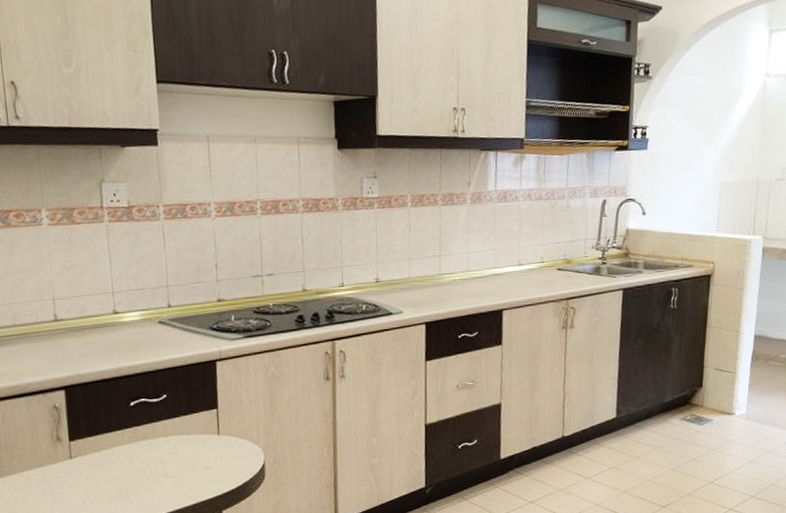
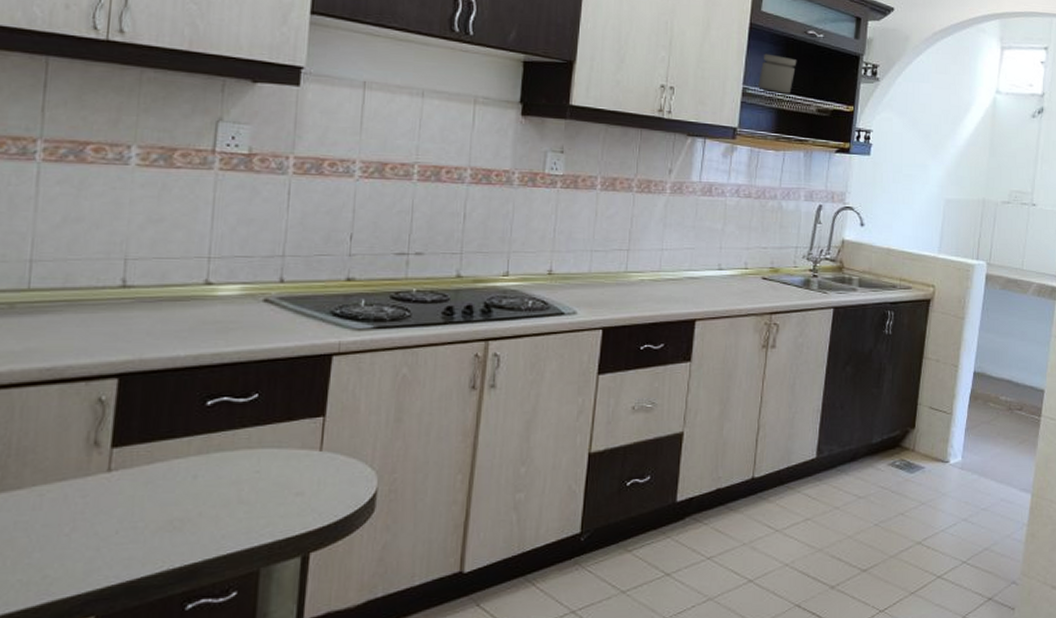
jar: none [540,66,574,102] -> present [758,53,797,94]

